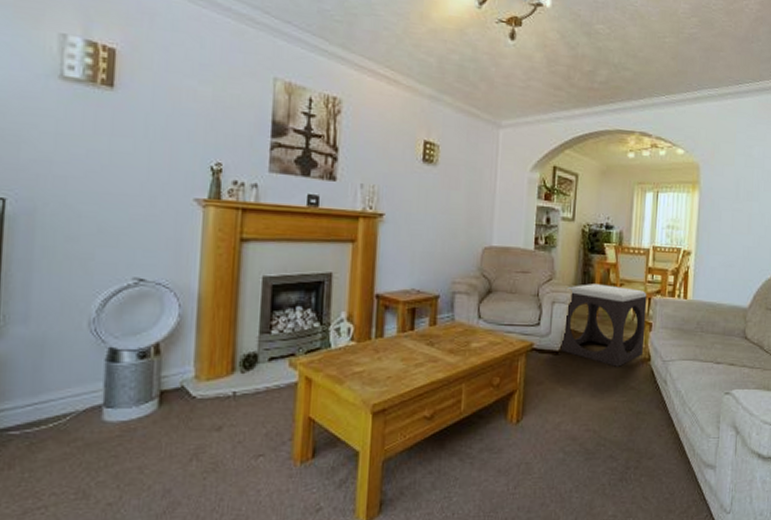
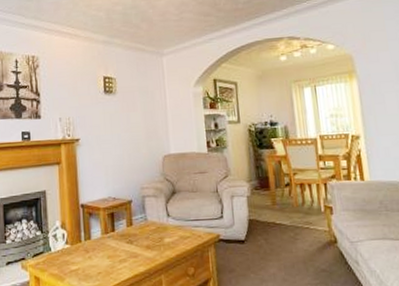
footstool: present [560,284,647,367] -> none [241,175,328,251]

